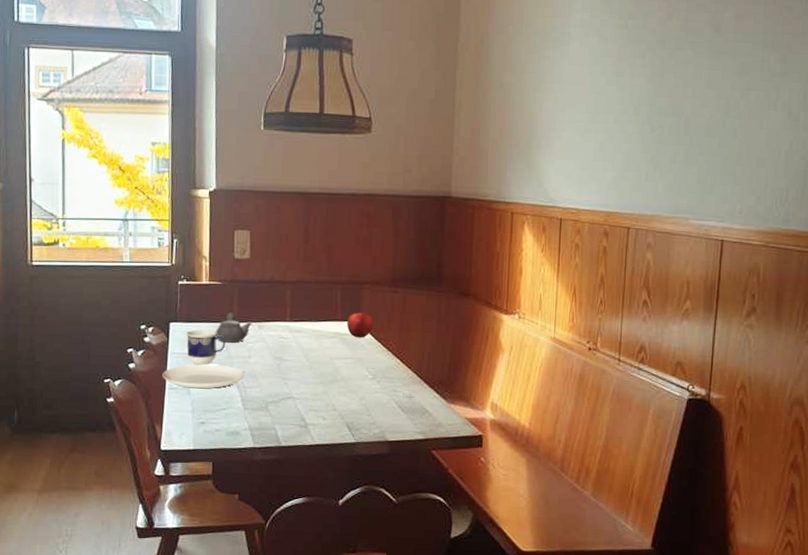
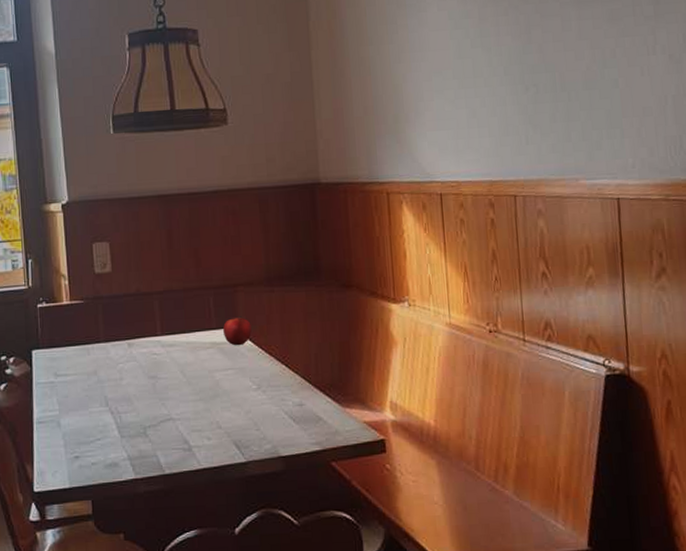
plate: present [162,364,245,389] -> none [28,391,119,420]
cup: present [187,329,226,366] -> none [51,354,94,394]
teapot: present [216,312,252,343] -> none [82,332,121,366]

